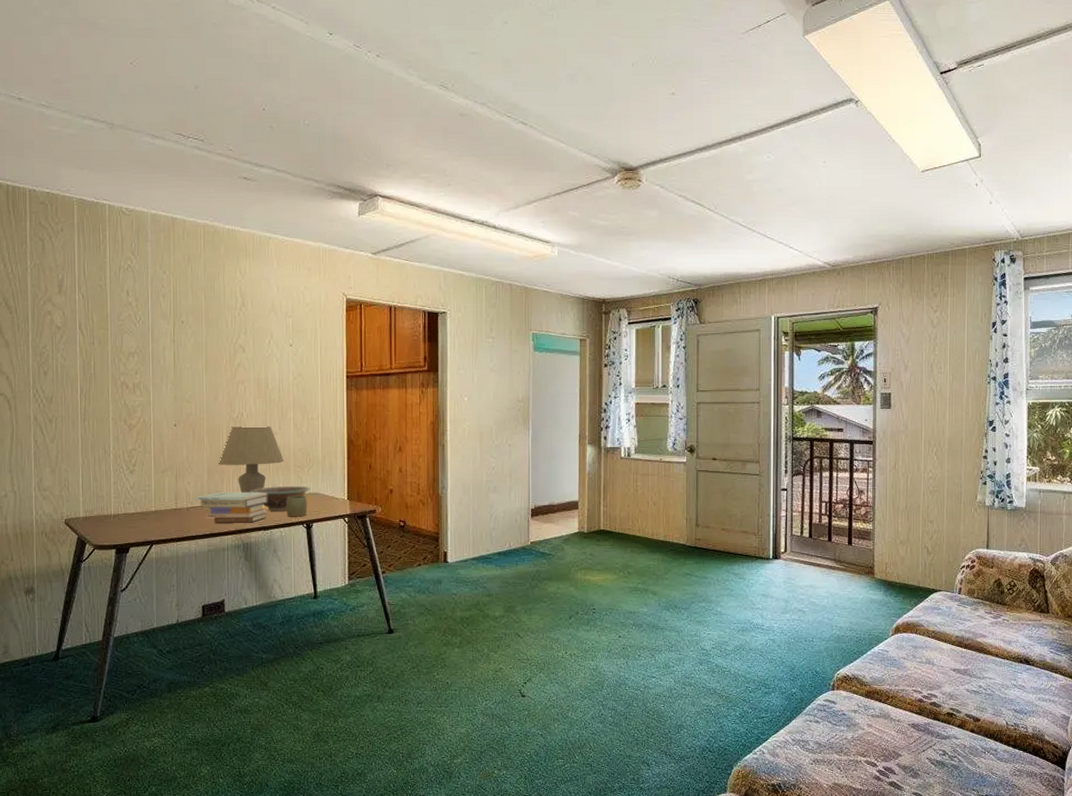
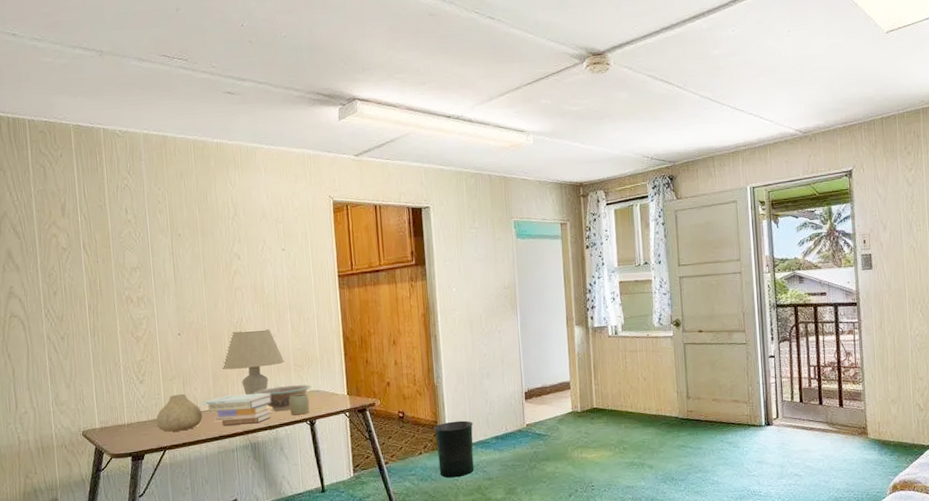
vase: none [145,487,194,526] -> present [156,393,203,432]
waste bin: none [435,534,476,592] -> present [434,420,474,478]

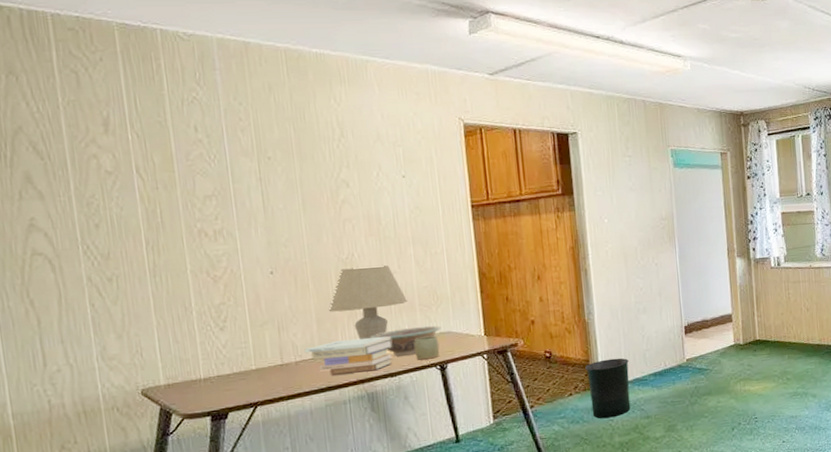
vase: present [156,393,203,432] -> none [243,340,305,386]

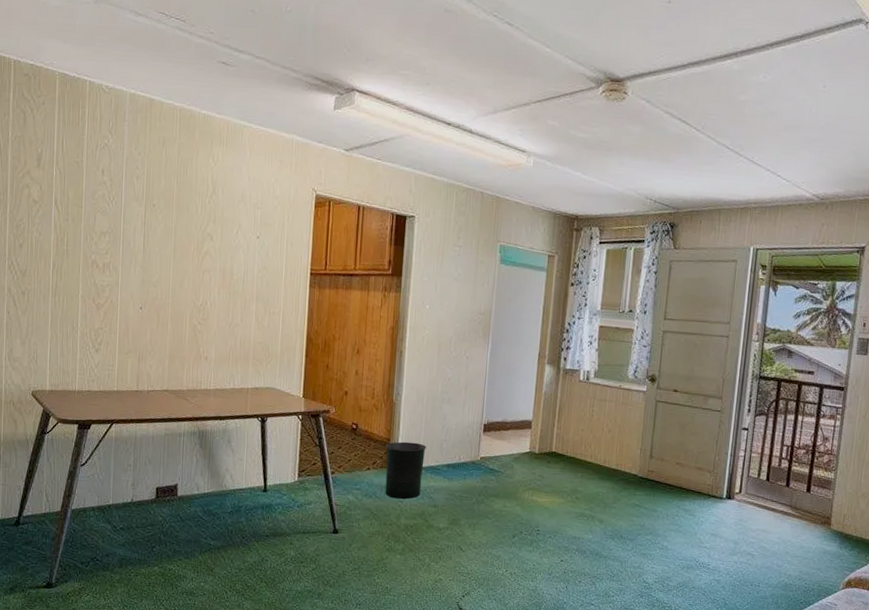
books: present [304,336,393,376] -> none [155,378,226,412]
table lamp: present [328,265,407,340] -> none [179,314,244,382]
decorative bowl: present [371,326,442,356] -> none [209,377,268,403]
mug: present [413,336,440,360] -> none [242,388,264,410]

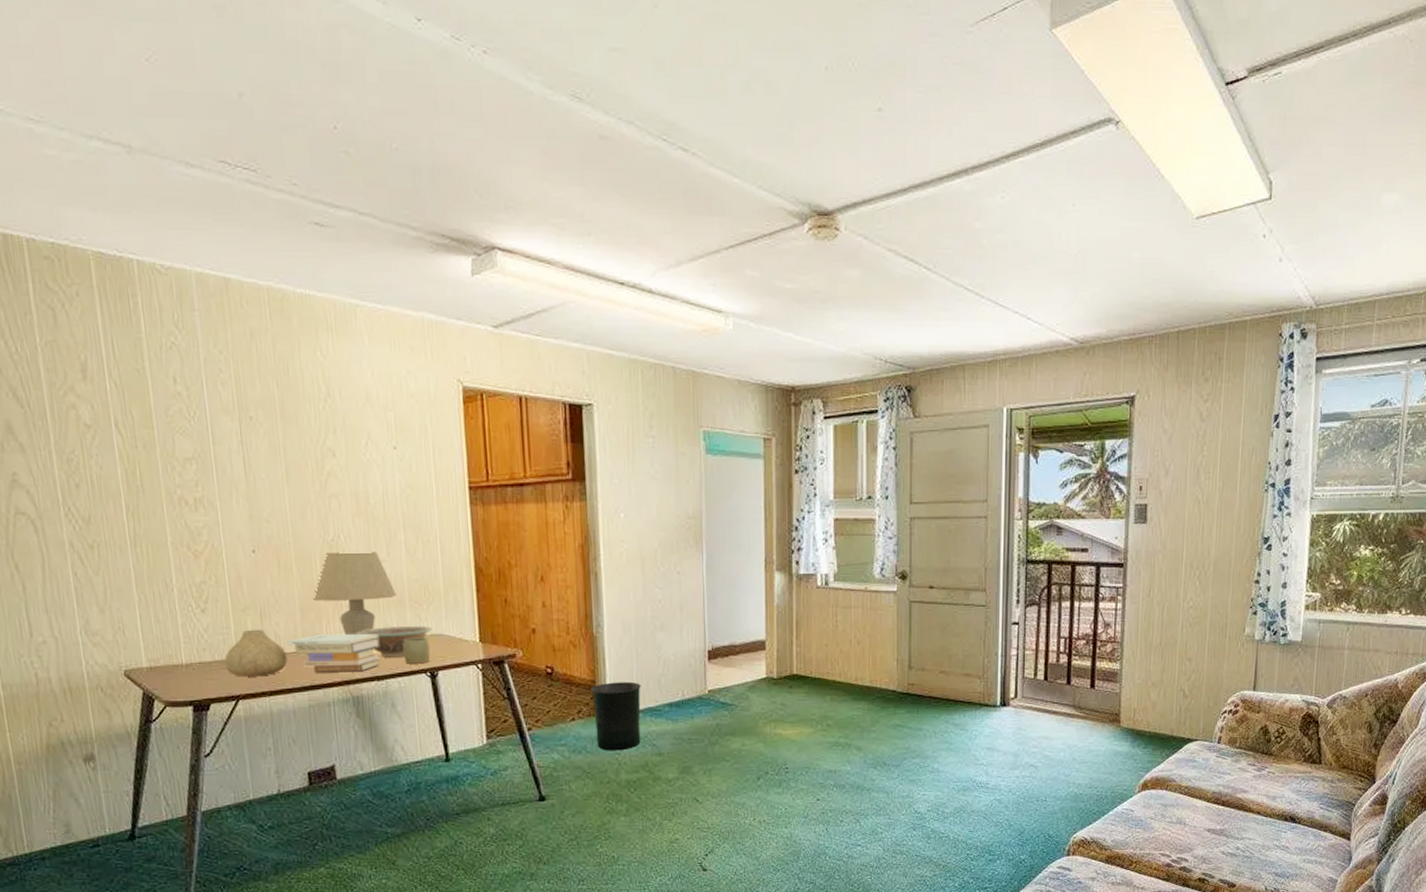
vase: none [107,369,154,407] -> present [224,629,288,677]
books: none [155,378,226,412] -> present [287,633,380,673]
table lamp: none [179,314,244,382] -> present [312,552,396,636]
decorative bowl: none [209,377,268,403] -> present [357,625,433,658]
mug: none [242,388,264,410] -> present [402,637,430,664]

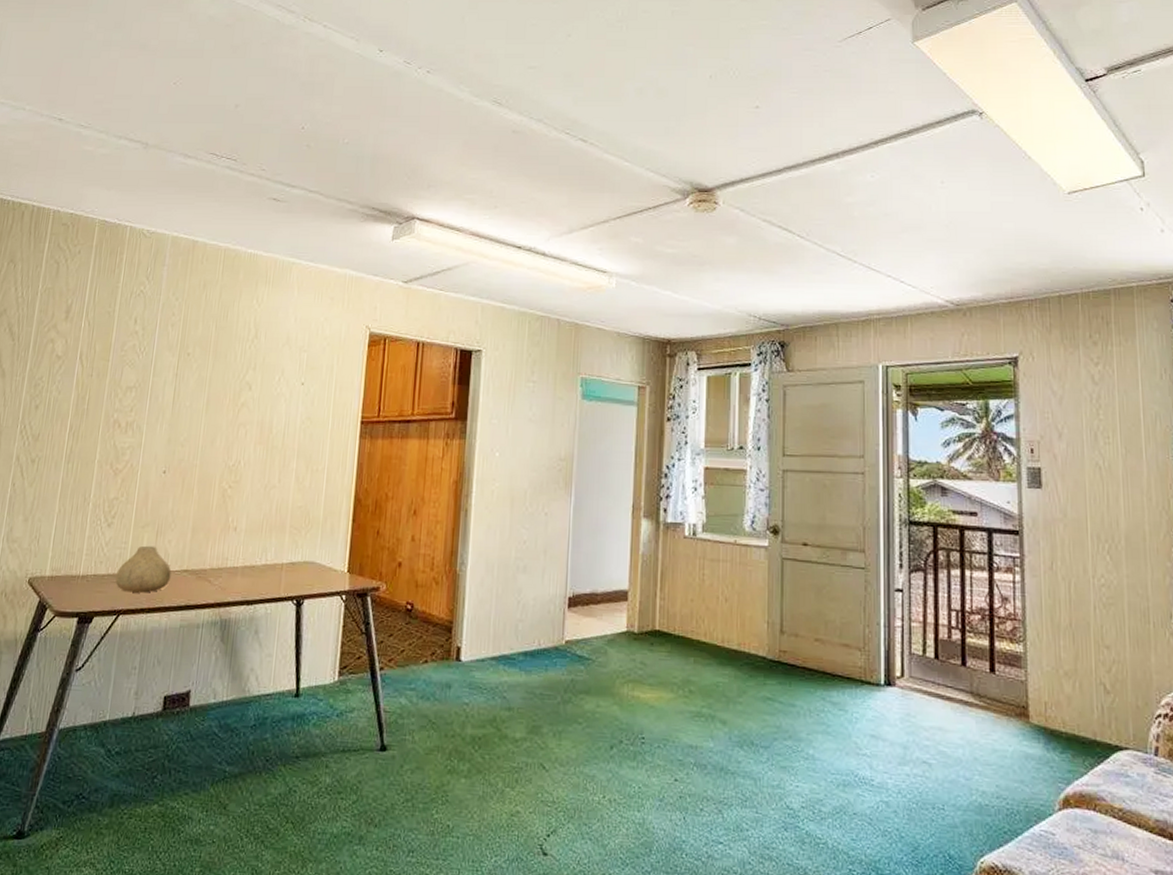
books: present [287,633,380,673] -> none [174,554,257,595]
table lamp: present [312,552,396,636] -> none [205,476,280,558]
decorative bowl: present [357,625,433,658] -> none [237,551,307,583]
mug: present [402,637,430,664] -> none [275,563,301,591]
waste bin: present [591,681,641,751] -> none [446,624,498,701]

